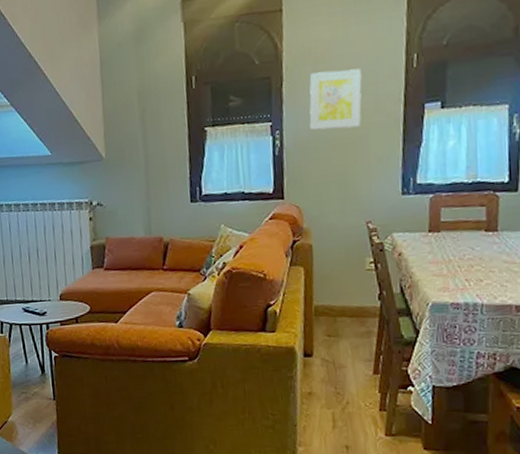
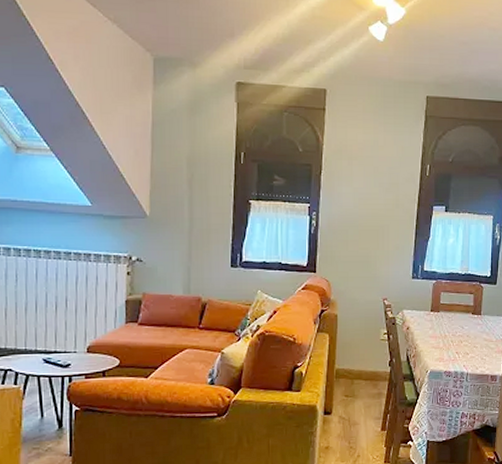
wall art: present [309,68,362,131] -> none [341,167,386,218]

